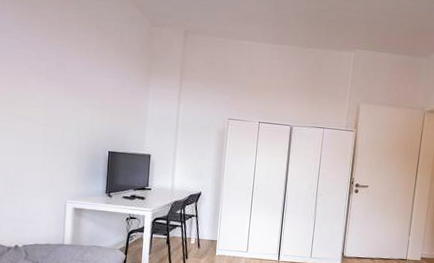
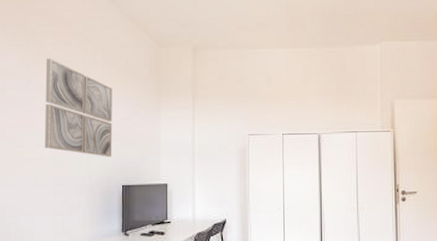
wall art: none [35,21,105,124] -> present [44,58,112,157]

